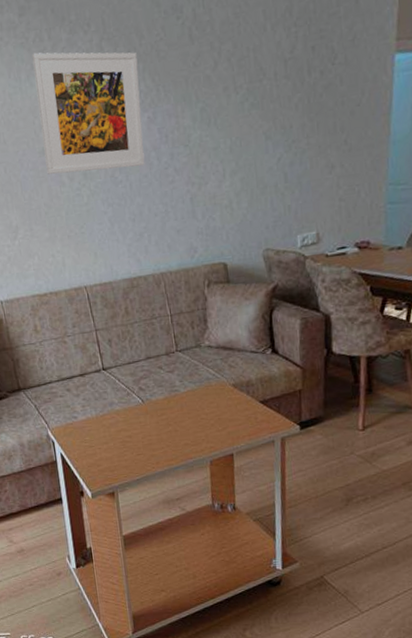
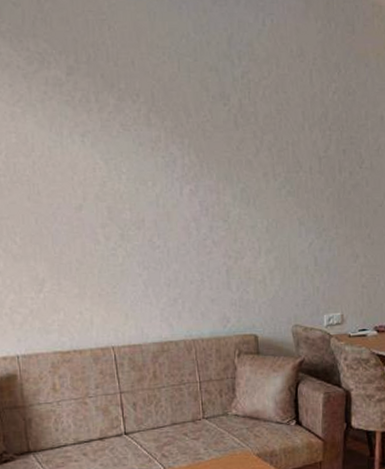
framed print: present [32,52,145,175] -> none [76,111,184,235]

